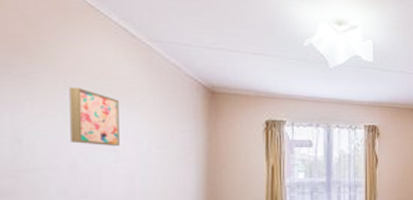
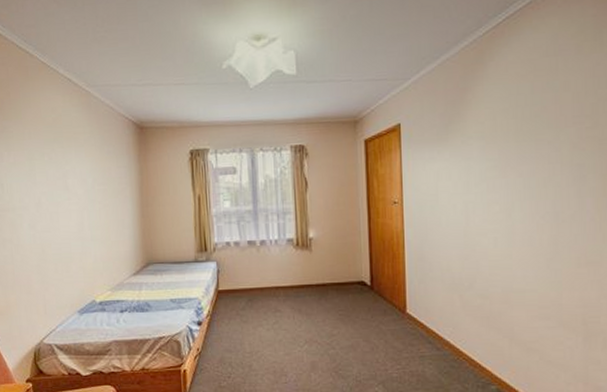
wall art: present [69,86,120,146] -> none [32,135,71,186]

